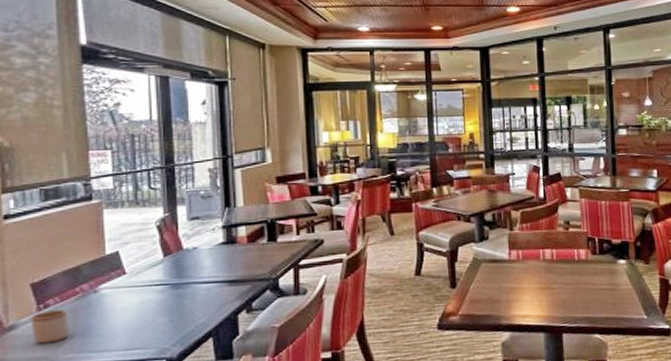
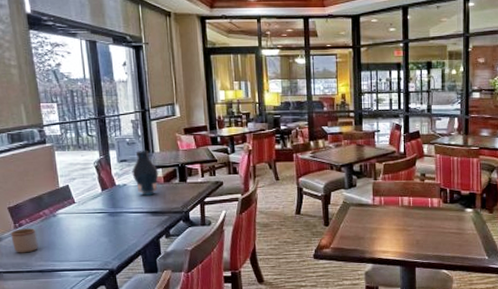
vase: none [205,205,241,261] -> present [132,151,158,196]

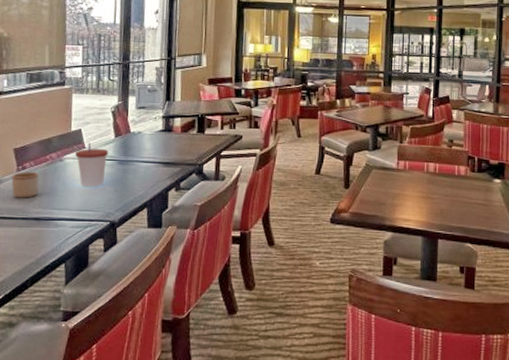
cup: none [67,197,98,240] -> present [75,143,109,188]
vase: present [132,151,158,196] -> none [149,98,177,145]

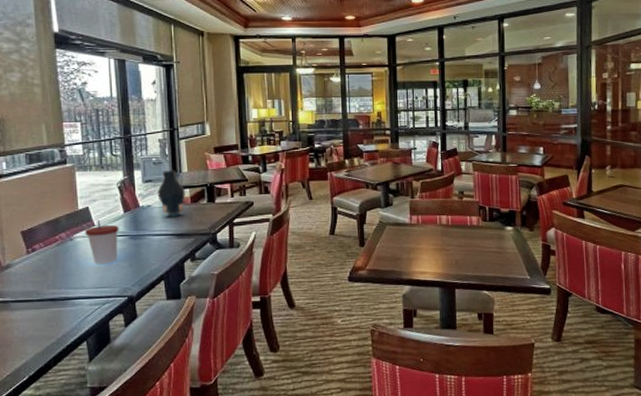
mug: present [11,172,40,198] -> none [22,253,52,281]
vase: none [149,98,177,145] -> present [157,170,185,217]

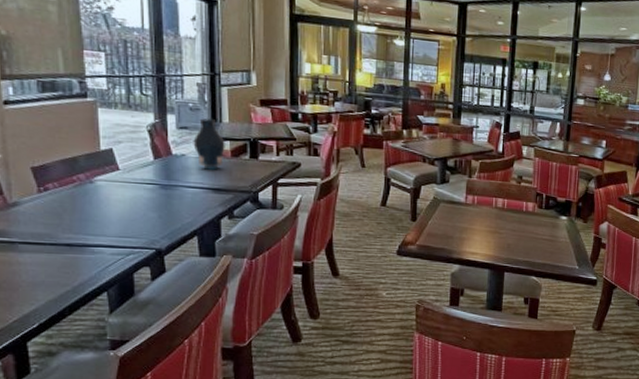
cup: present [85,220,119,265] -> none [108,164,148,213]

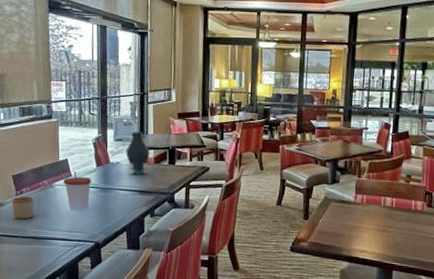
mug: none [32,193,68,223] -> present [12,196,35,220]
cup: none [108,164,148,213] -> present [64,171,92,212]

